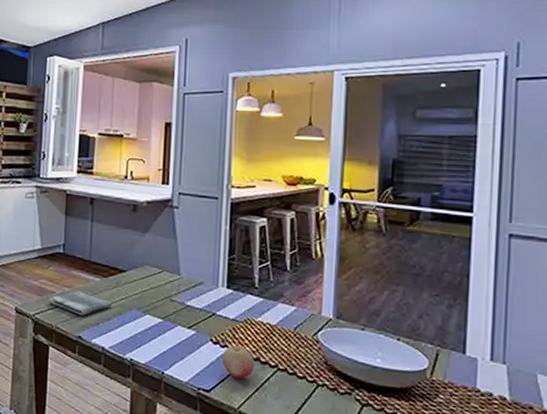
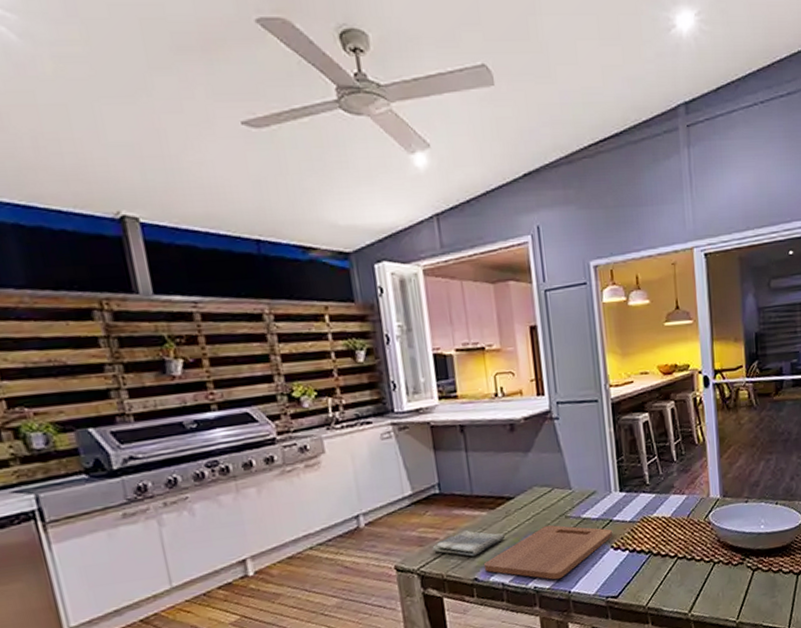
cutting board: none [88,303,214,358] -> present [483,525,613,580]
fruit: present [222,345,254,380] -> none [624,545,656,578]

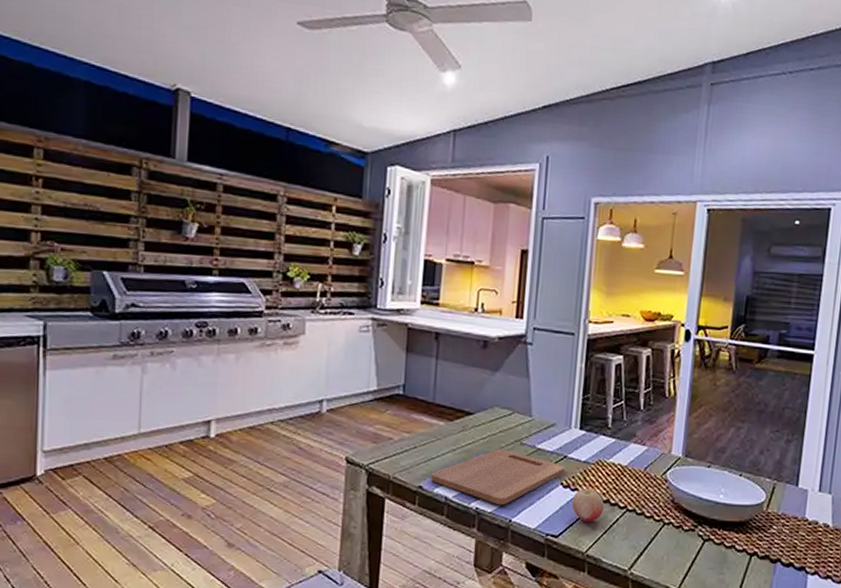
dish towel: present [432,530,506,557] -> none [385,436,458,464]
fruit: none [624,545,656,578] -> present [571,488,604,523]

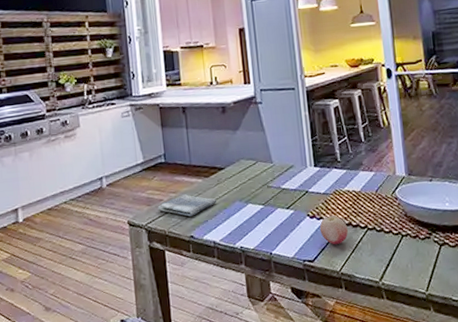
dish towel: none [385,436,458,464] -> present [157,194,217,217]
cutting board: present [430,448,565,505] -> none [198,193,309,242]

